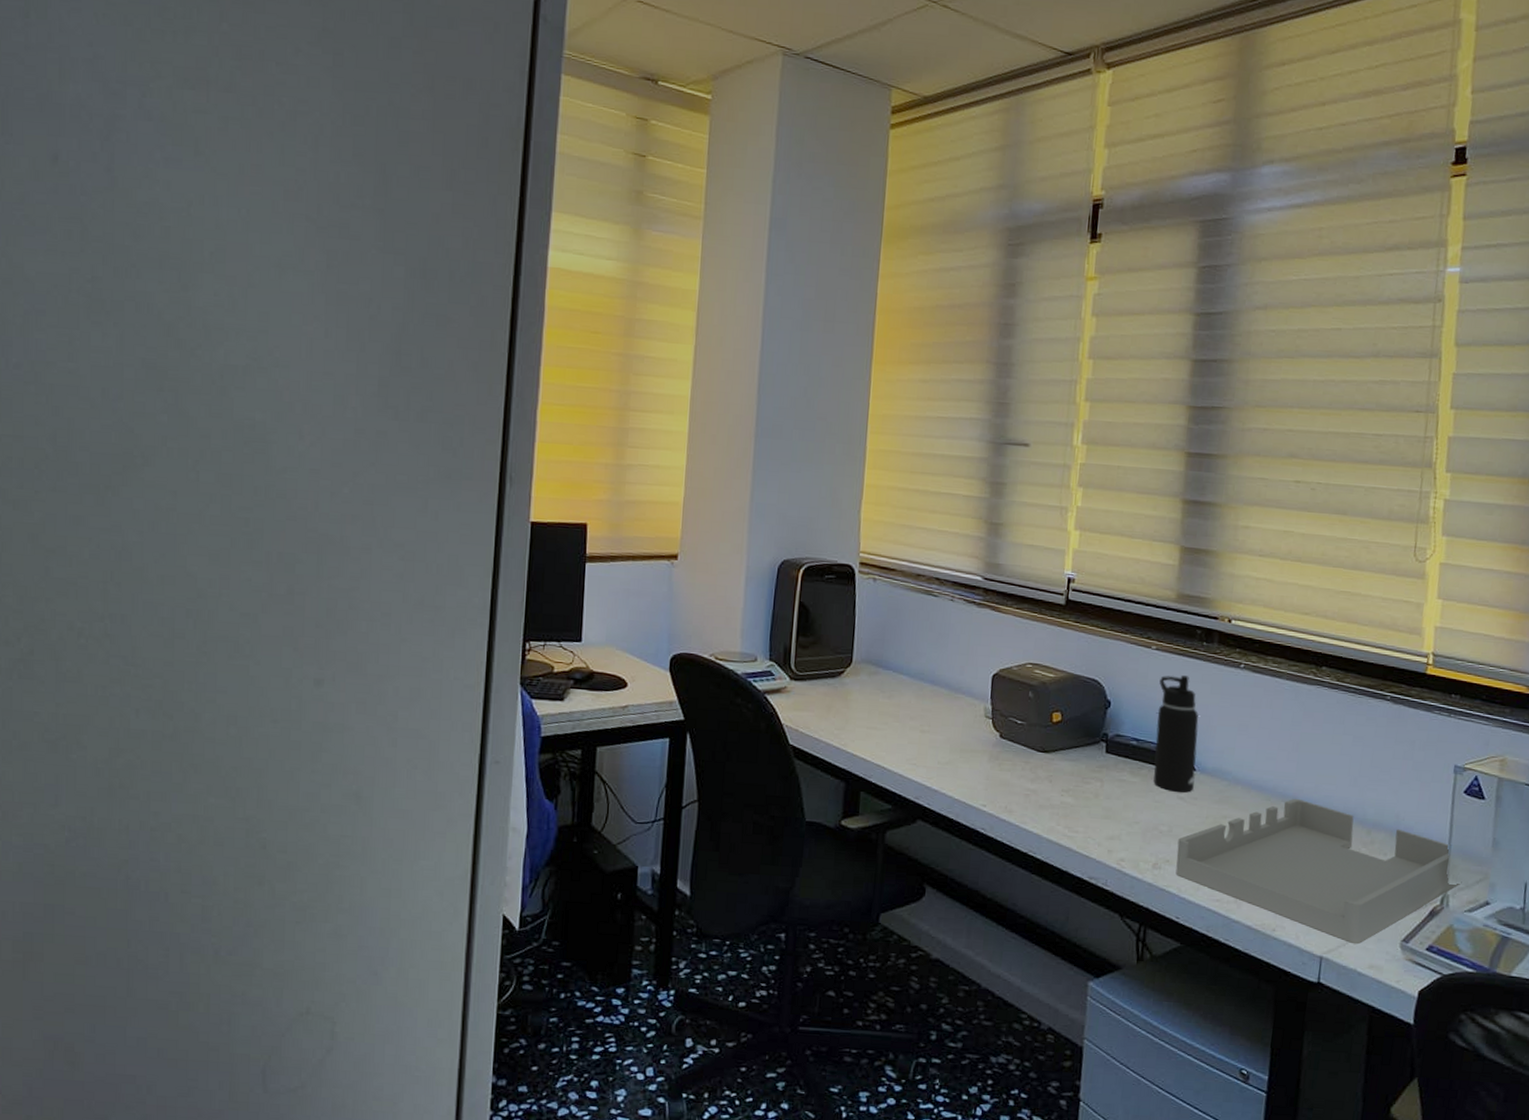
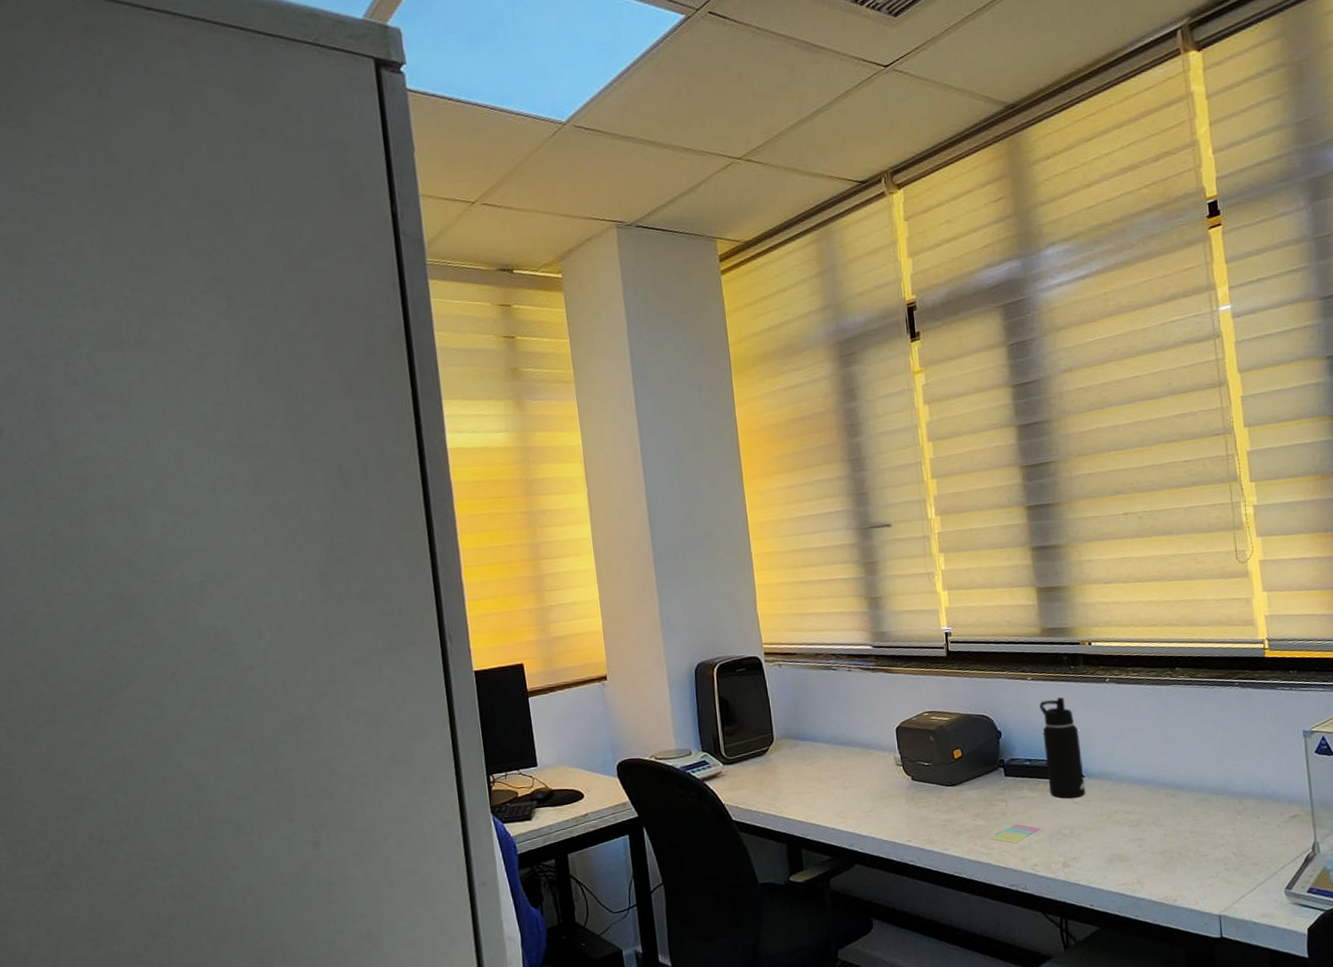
sticky notes: none [1077,810,1135,831] -> present [991,824,1040,843]
desk organizer: present [1175,798,1462,945] -> none [1080,784,1328,900]

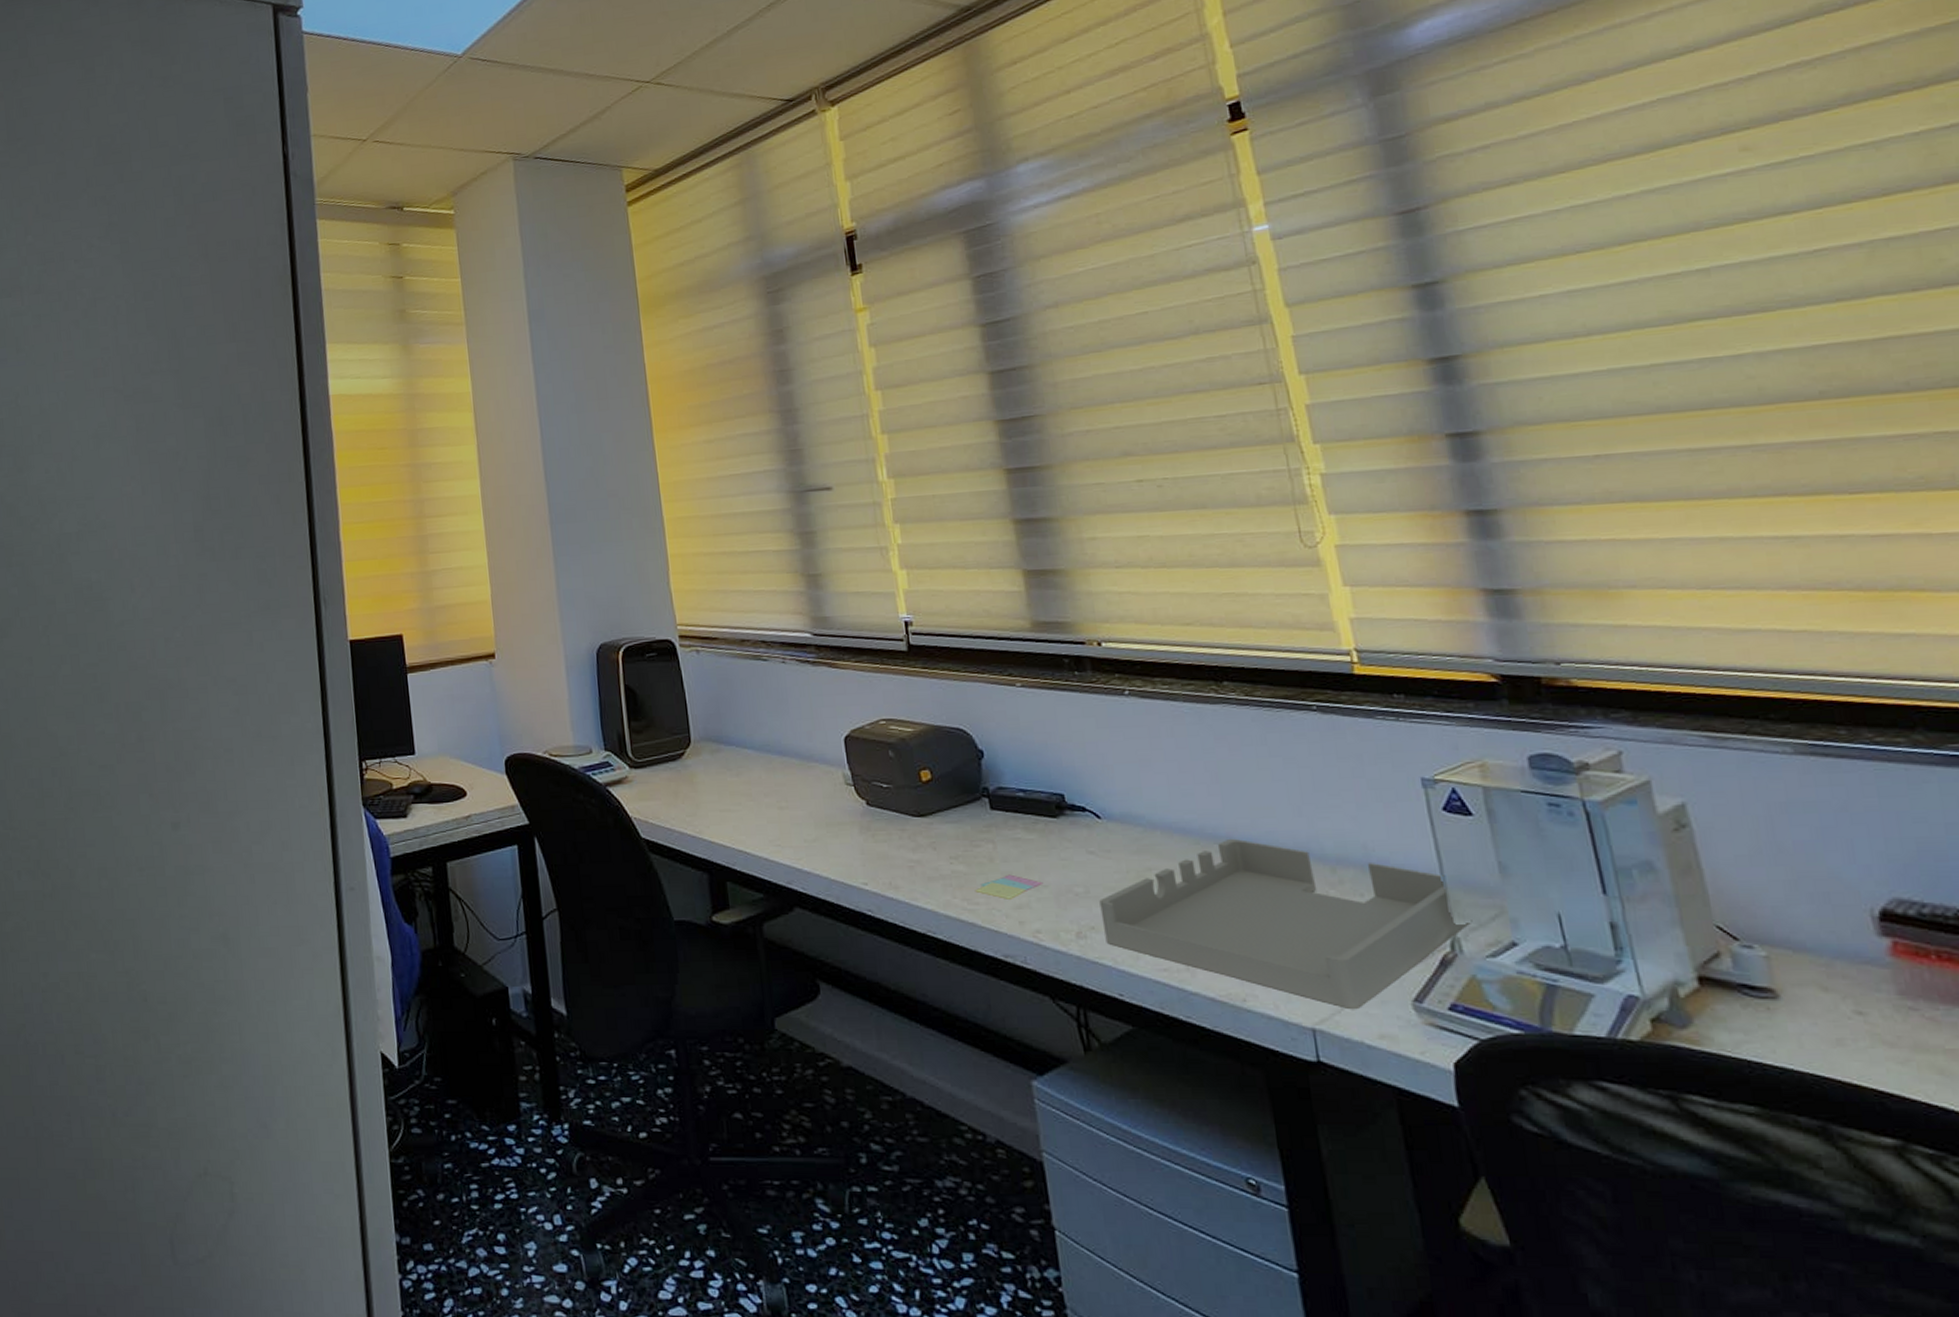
water bottle: present [1039,697,1085,799] -> none [1034,712,1103,846]
desk organizer: none [1080,784,1328,900] -> present [1099,838,1473,1010]

